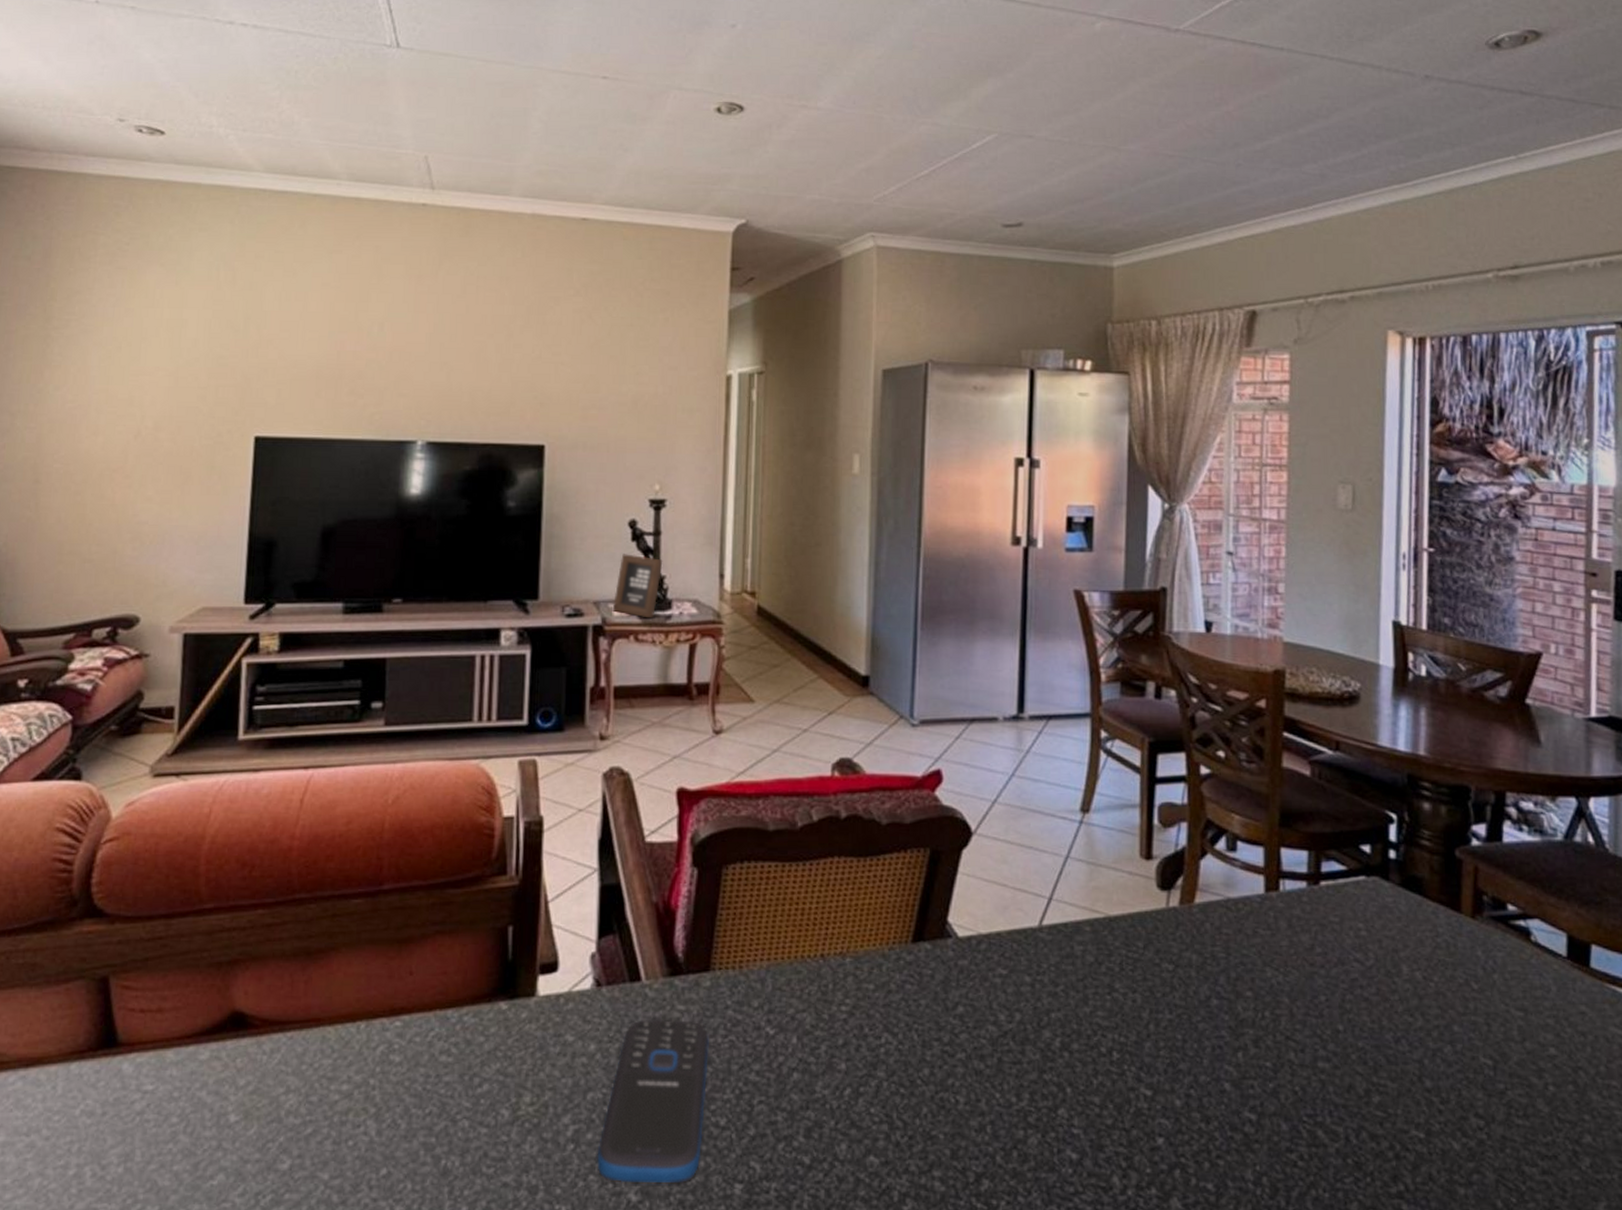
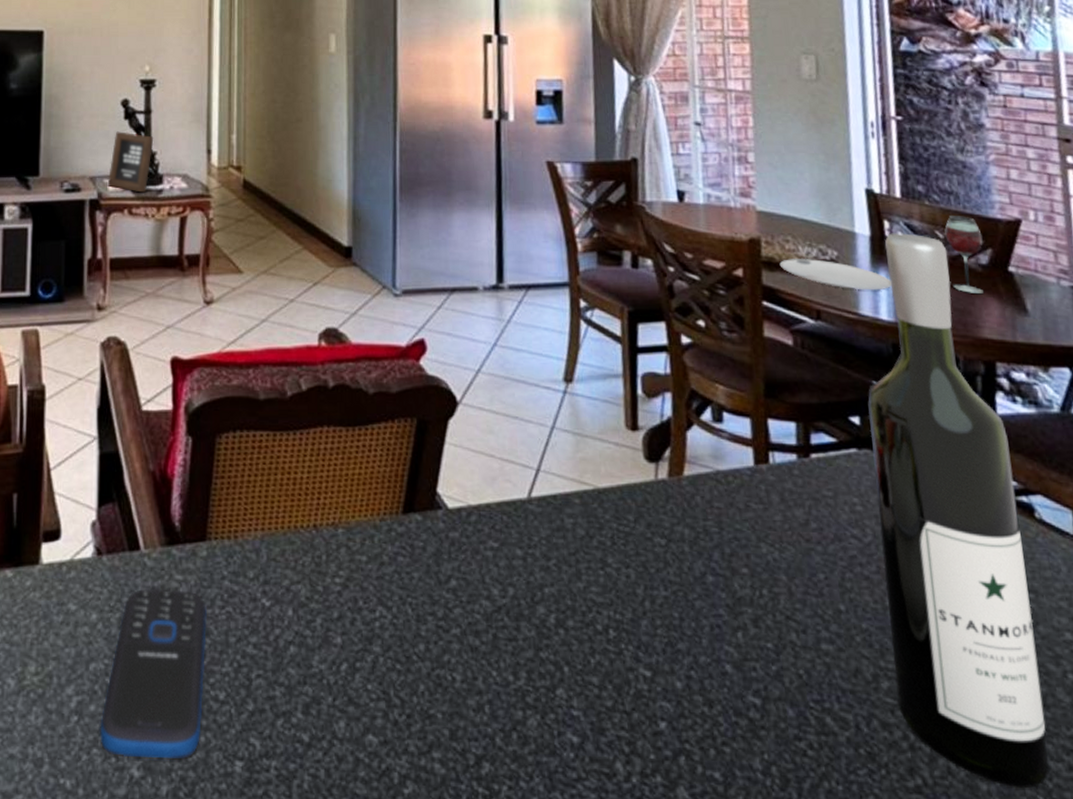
plate: none [1302,690,1411,722] -> present [779,259,892,291]
bottle: none [1379,665,1524,1191] -> present [867,233,1049,788]
wineglass: none [1467,648,1503,726] -> present [944,216,985,295]

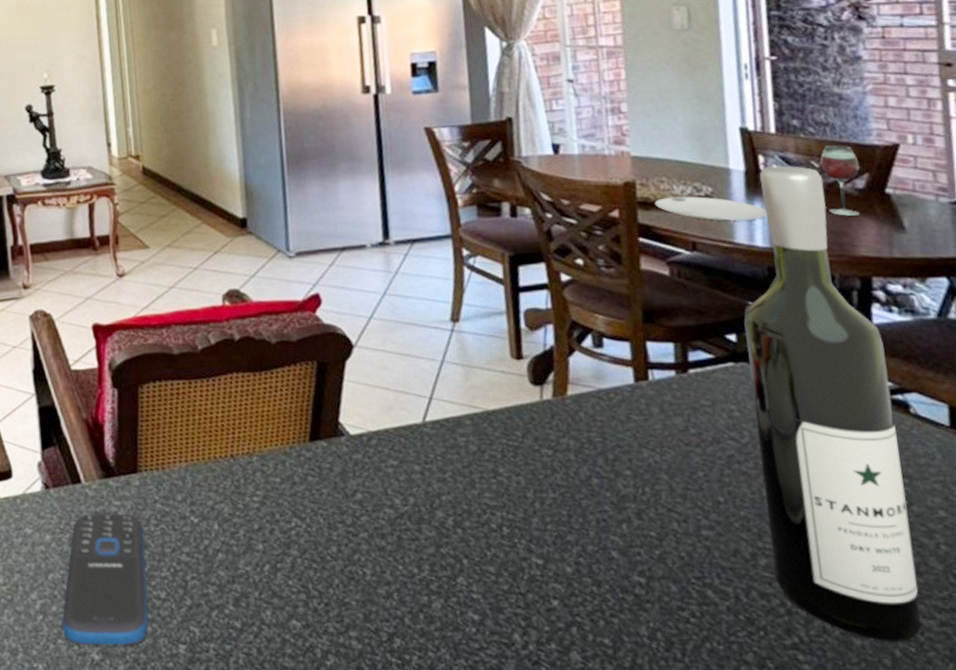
picture frame: present [107,131,154,193] -> none [20,134,59,186]

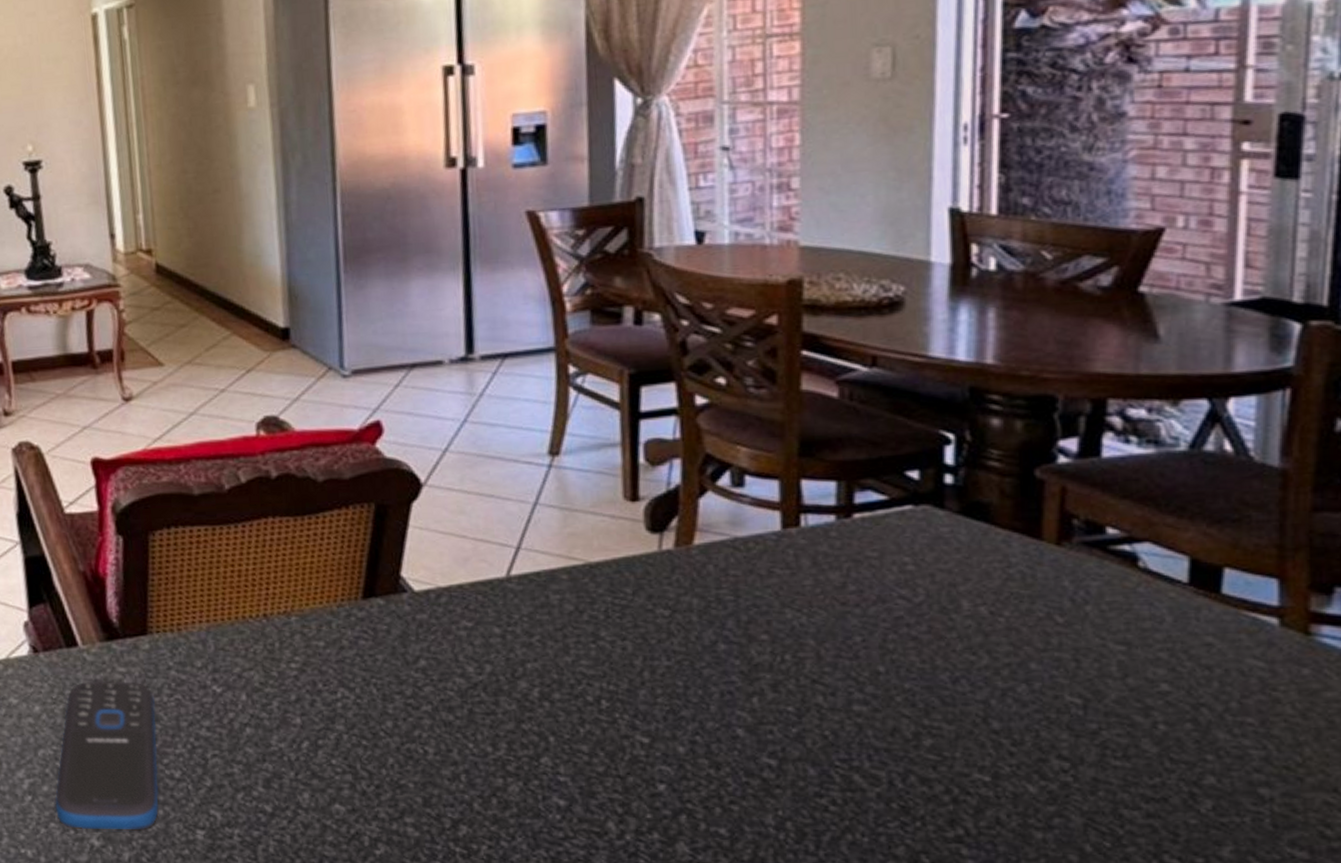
plate: present [654,196,767,221] -> none [826,297,975,329]
bottle: present [744,165,921,641] -> none [931,257,1123,835]
wineglass: present [820,145,861,217] -> none [1055,230,1107,323]

